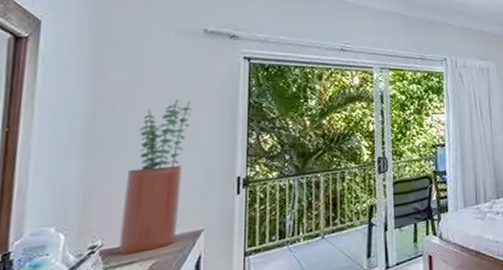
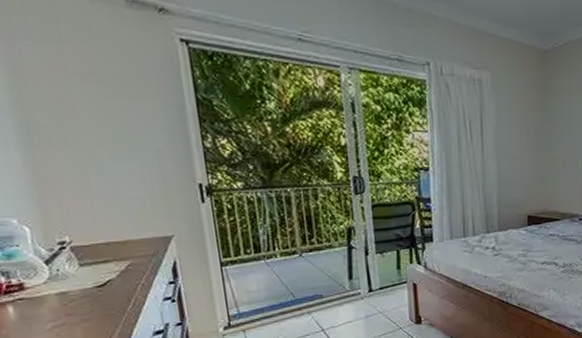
vase: present [119,99,192,256] -> none [76,86,146,254]

